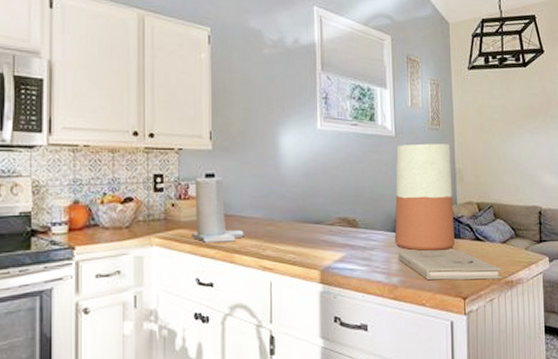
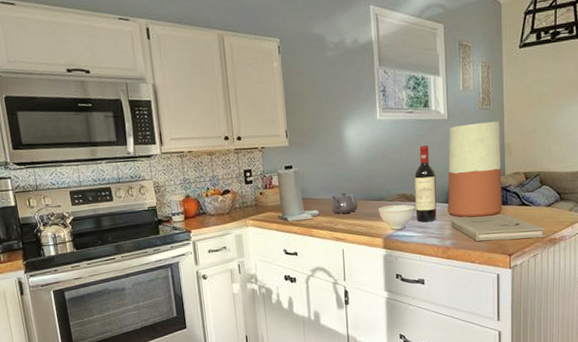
teapot: none [260,209,291,238] -> present [331,191,357,214]
bowl: none [314,230,359,261] -> present [377,204,416,230]
wine bottle: none [358,164,383,254] -> present [414,145,437,223]

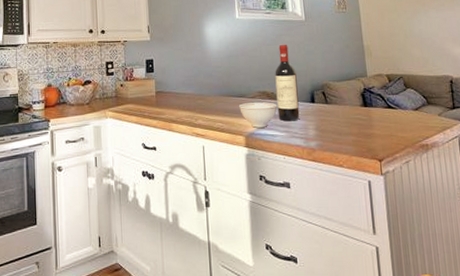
paper towel: present [276,168,319,222] -> none [137,62,179,115]
teapot: present [331,191,357,214] -> none [191,86,218,110]
vase: present [447,121,502,218] -> none [307,24,368,119]
book: present [451,214,545,242] -> none [315,117,416,144]

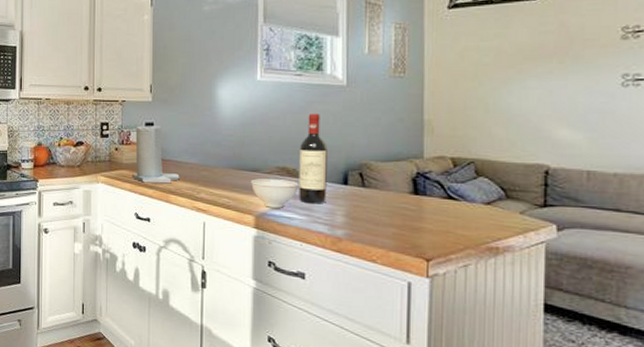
paper towel: none [137,62,179,115] -> present [132,126,180,184]

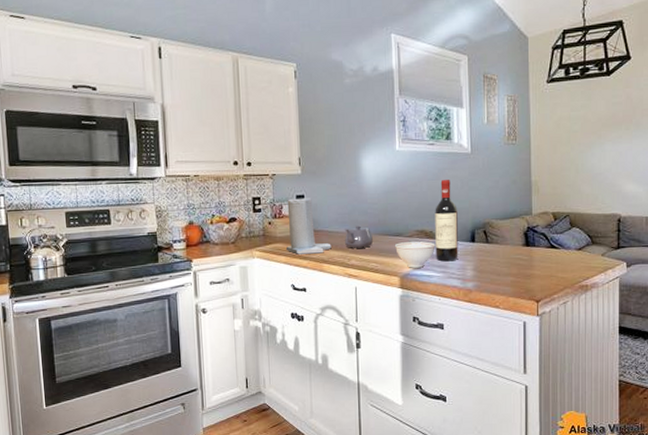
teapot: none [195,156,226,183] -> present [345,224,373,249]

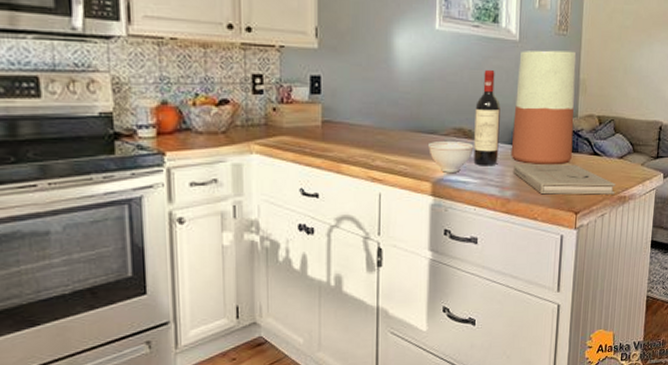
paper towel: present [287,198,332,255] -> none [295,79,352,151]
teapot: present [345,224,373,249] -> none [369,117,403,148]
vase: none [469,157,529,259] -> present [510,50,577,166]
book: none [474,257,576,285] -> present [514,163,616,195]

